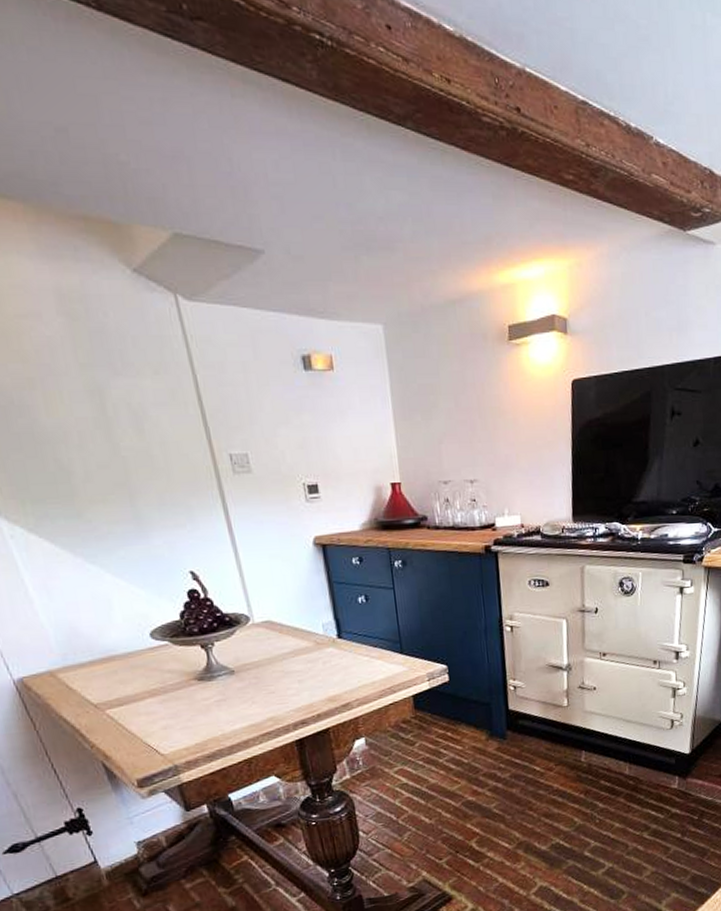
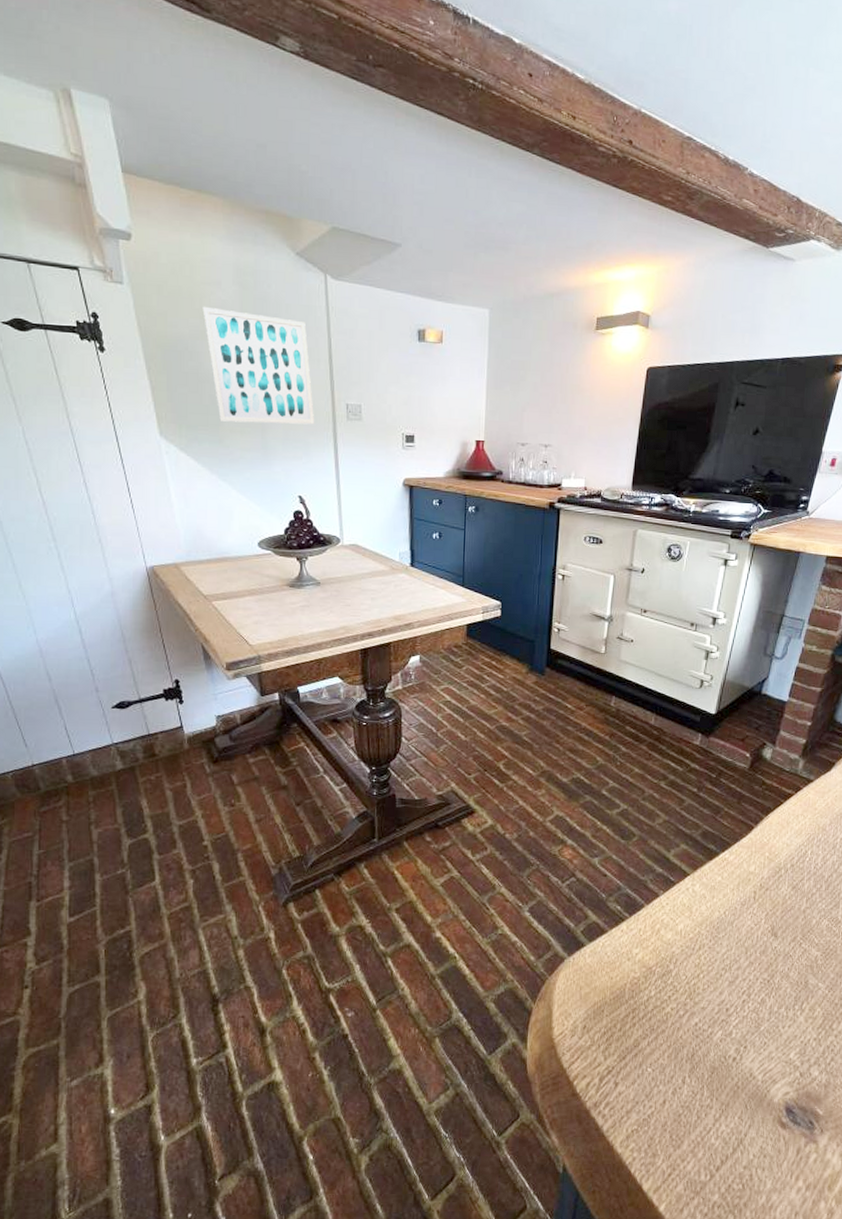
wall art: none [22,346,195,490] -> present [202,306,315,425]

